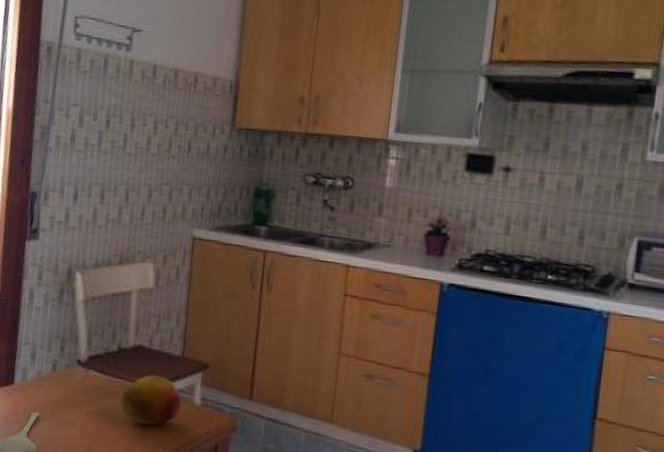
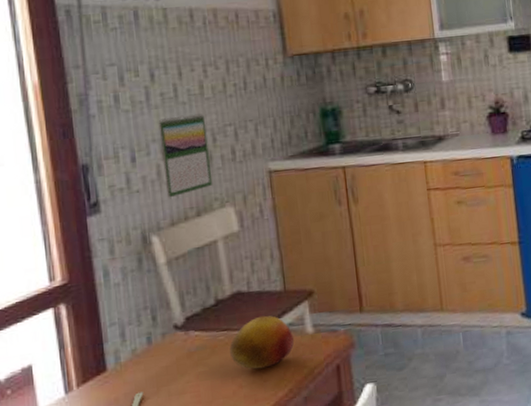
calendar: none [97,165,146,241] -> present [158,113,213,198]

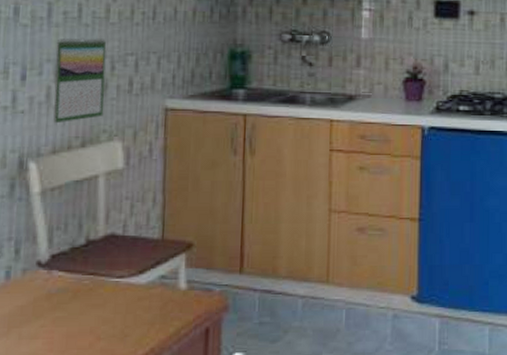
fruit: present [229,315,295,369] -> none [93,263,165,322]

